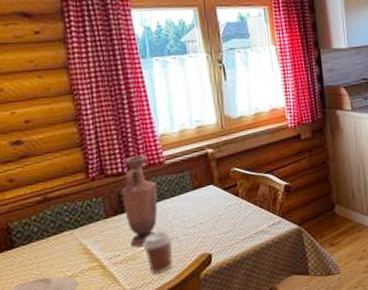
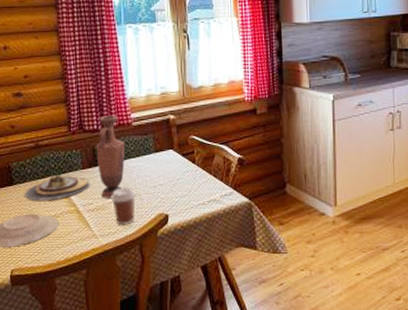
plate: none [31,228,117,263] -> present [25,174,91,201]

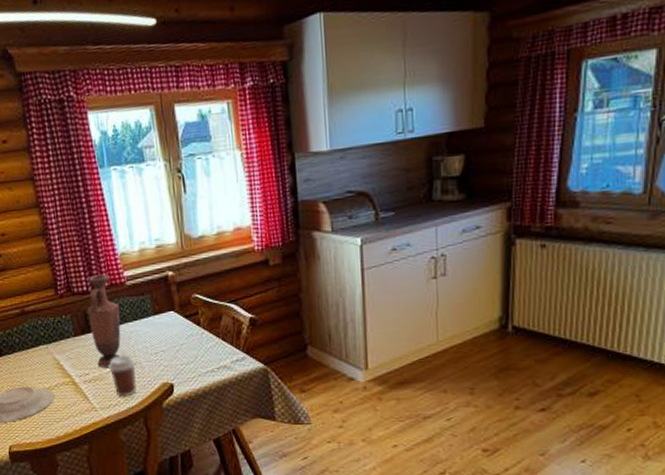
plate: present [25,174,91,201] -> none [15,343,86,372]

